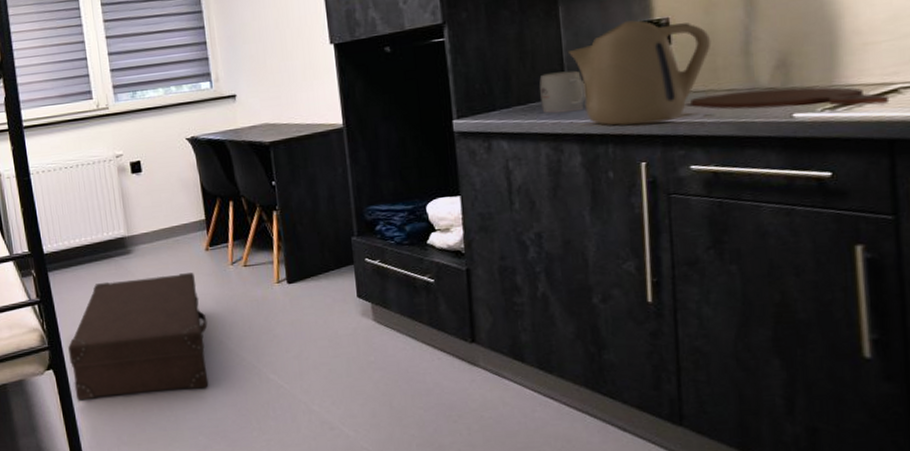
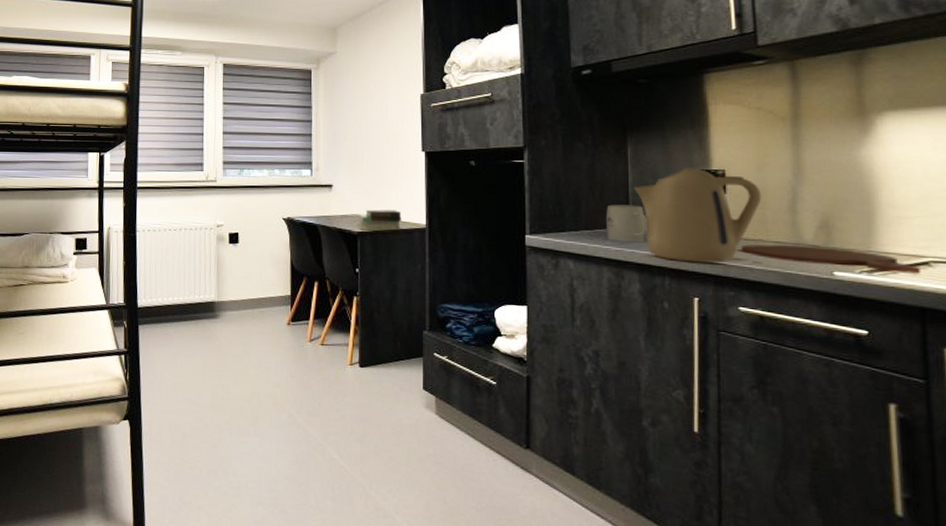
suitcase: present [68,273,209,401] -> none [146,342,280,459]
books: none [267,112,316,140] -> present [356,209,402,231]

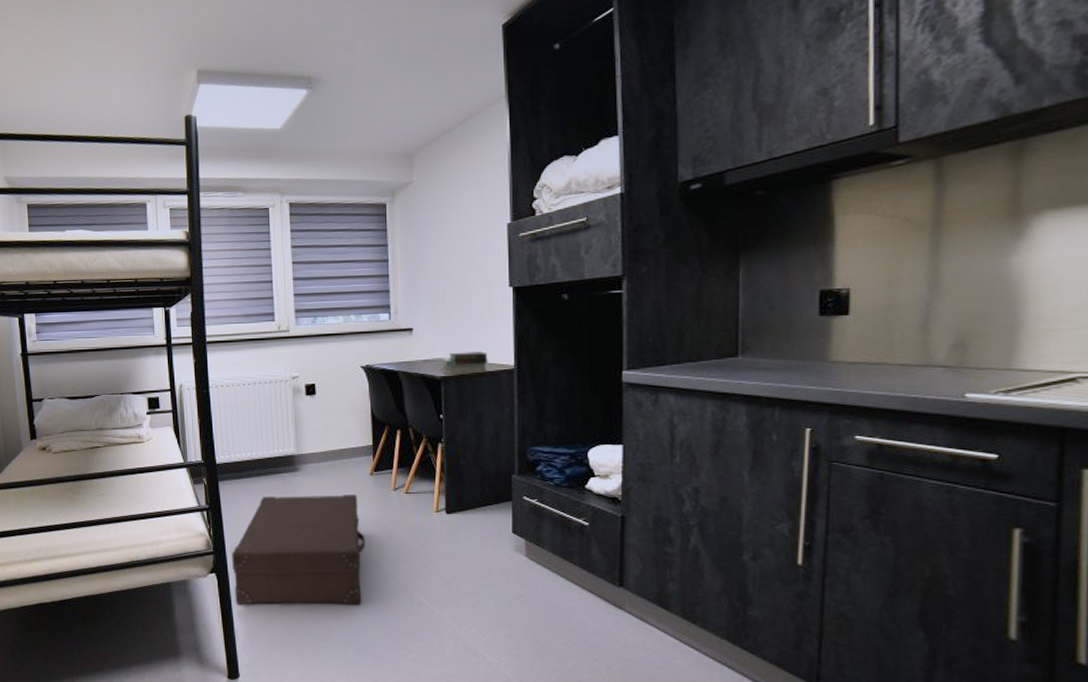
suitcase: none [146,342,280,459] -> present [232,495,366,605]
mug: present [605,204,647,243] -> none [711,332,758,373]
kettle: present [633,168,762,264] -> none [743,288,890,392]
cutting board: present [741,244,921,274] -> none [862,366,1067,392]

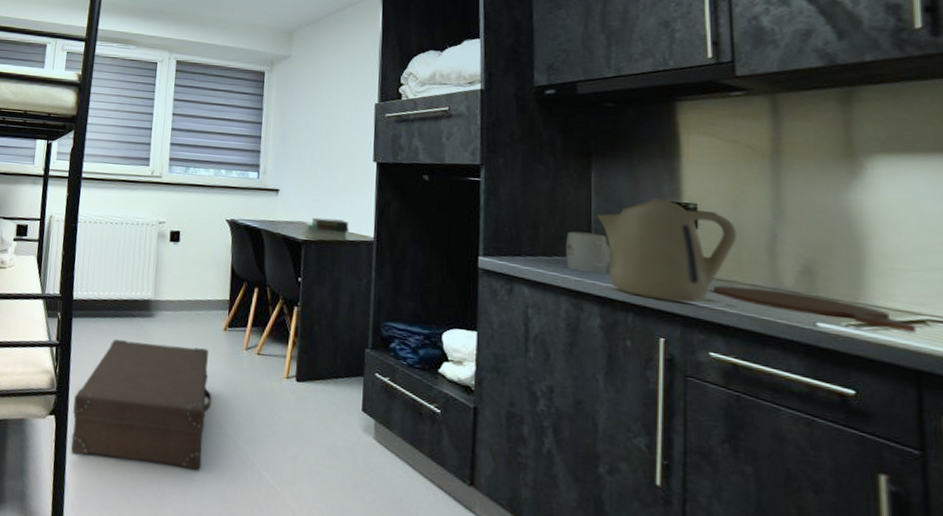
mug: none [711,332,758,373] -> present [565,231,610,274]
kettle: none [743,288,890,392] -> present [596,198,738,303]
cutting board: none [862,366,1067,392] -> present [713,285,917,333]

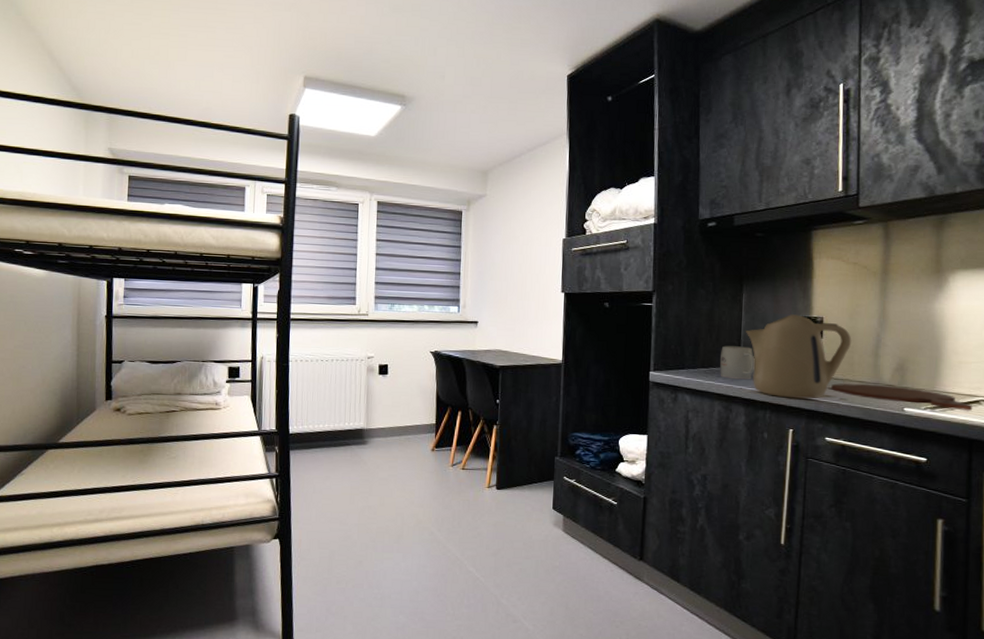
suitcase: present [70,339,212,470] -> none [295,466,423,572]
books: present [301,217,349,241] -> none [499,345,541,365]

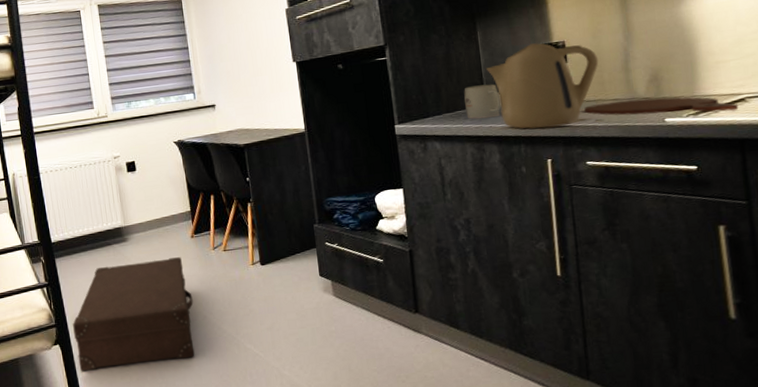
suitcase: none [295,466,423,572] -> present [73,257,195,372]

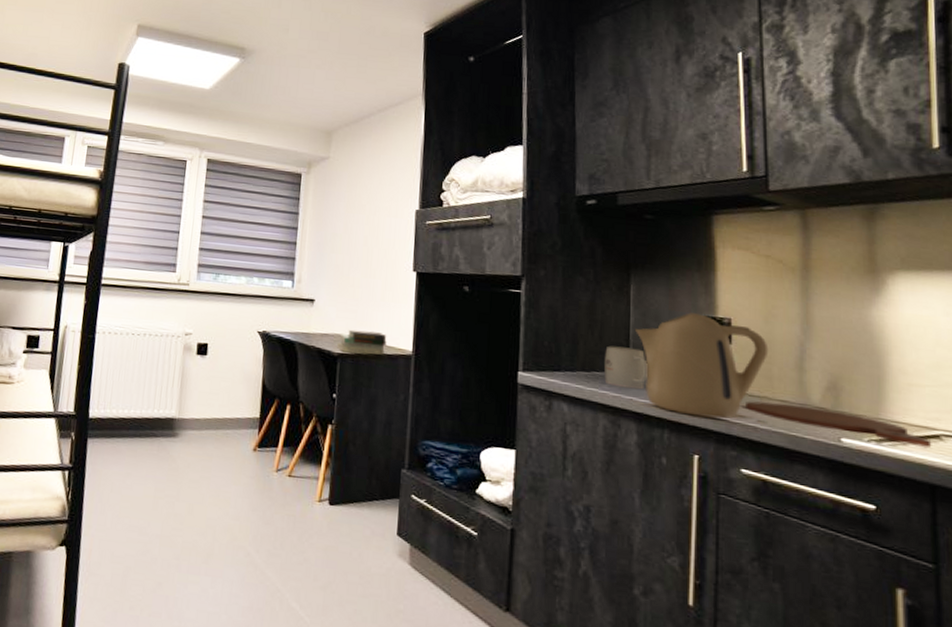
suitcase: present [73,257,195,372] -> none [82,461,239,603]
books: none [242,119,283,142] -> present [337,329,387,355]

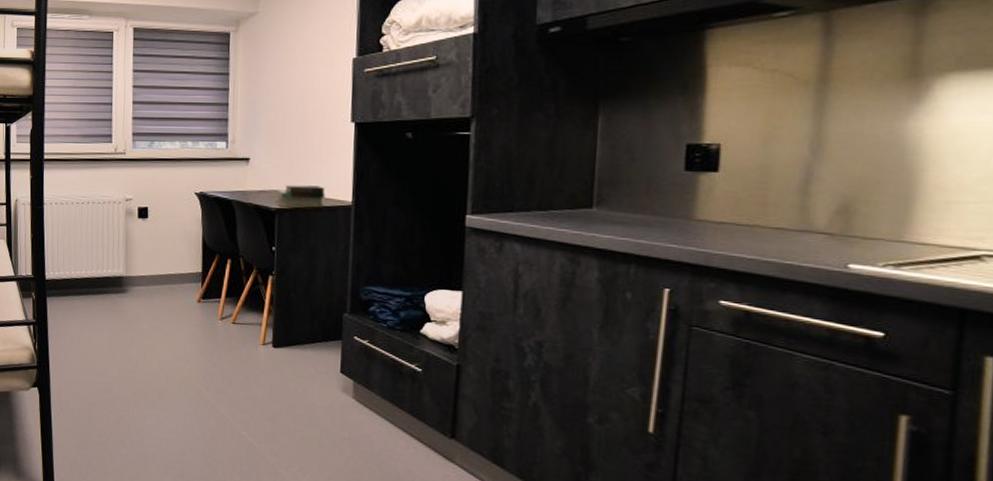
mug: present [603,345,648,390] -> none [563,182,615,226]
kettle: present [634,312,769,420] -> none [601,141,766,252]
cutting board: present [746,401,932,448] -> none [730,230,969,270]

